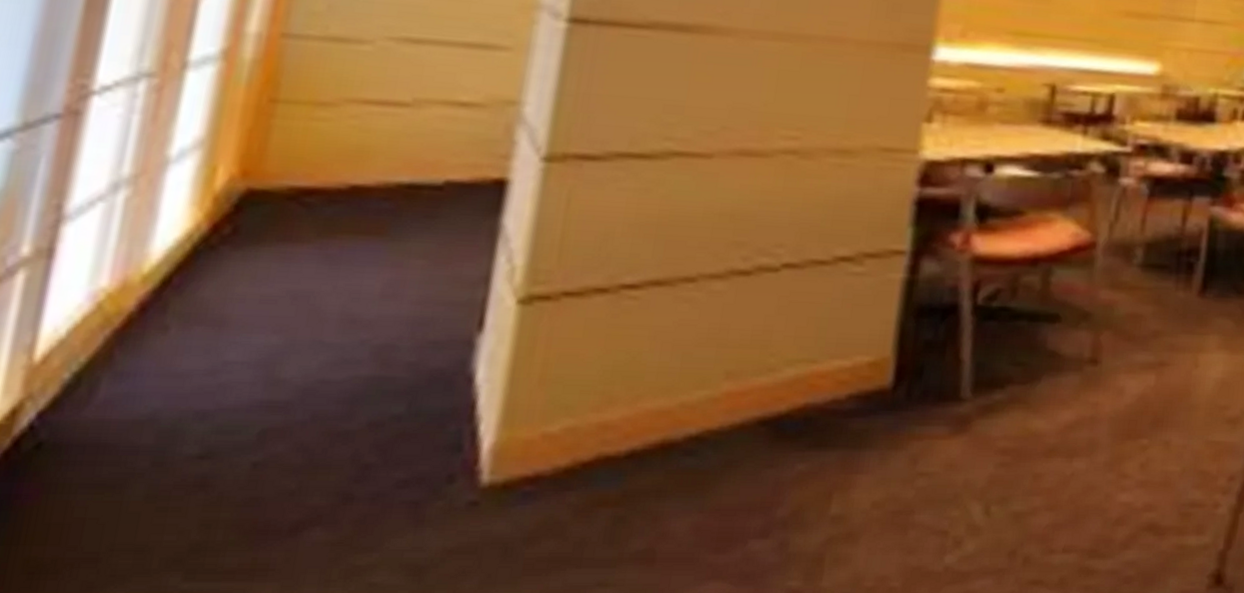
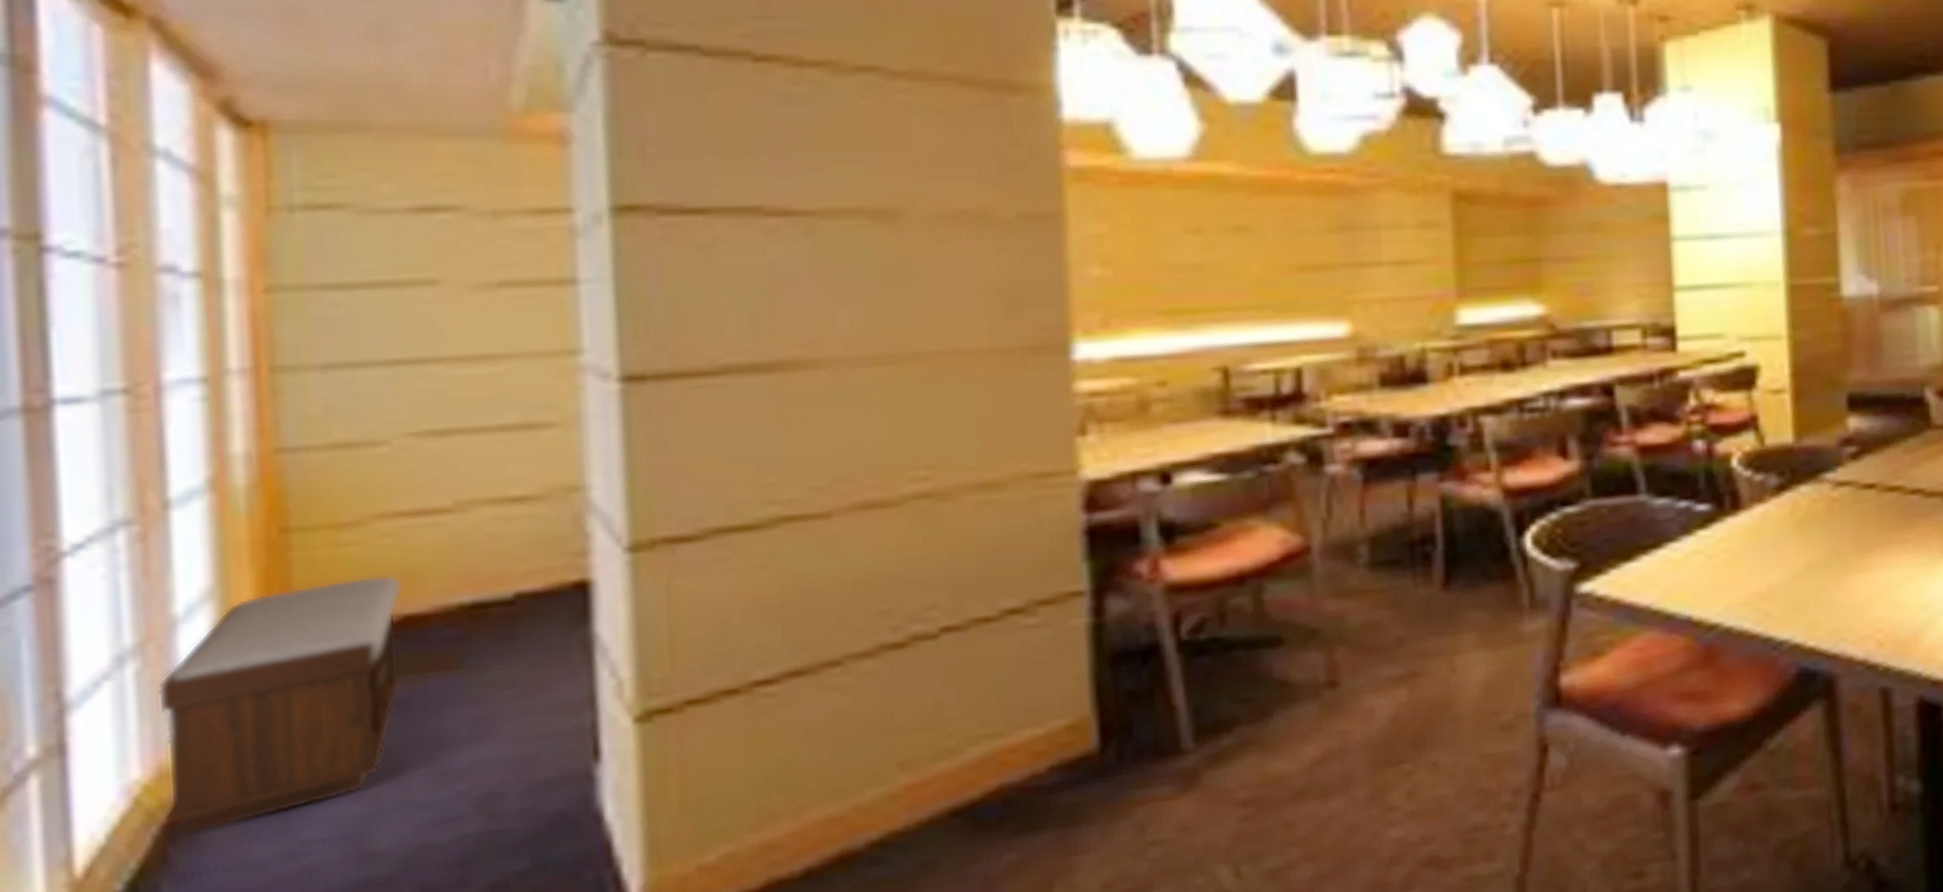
bench: none [118,148,357,341] -> present [158,574,403,835]

